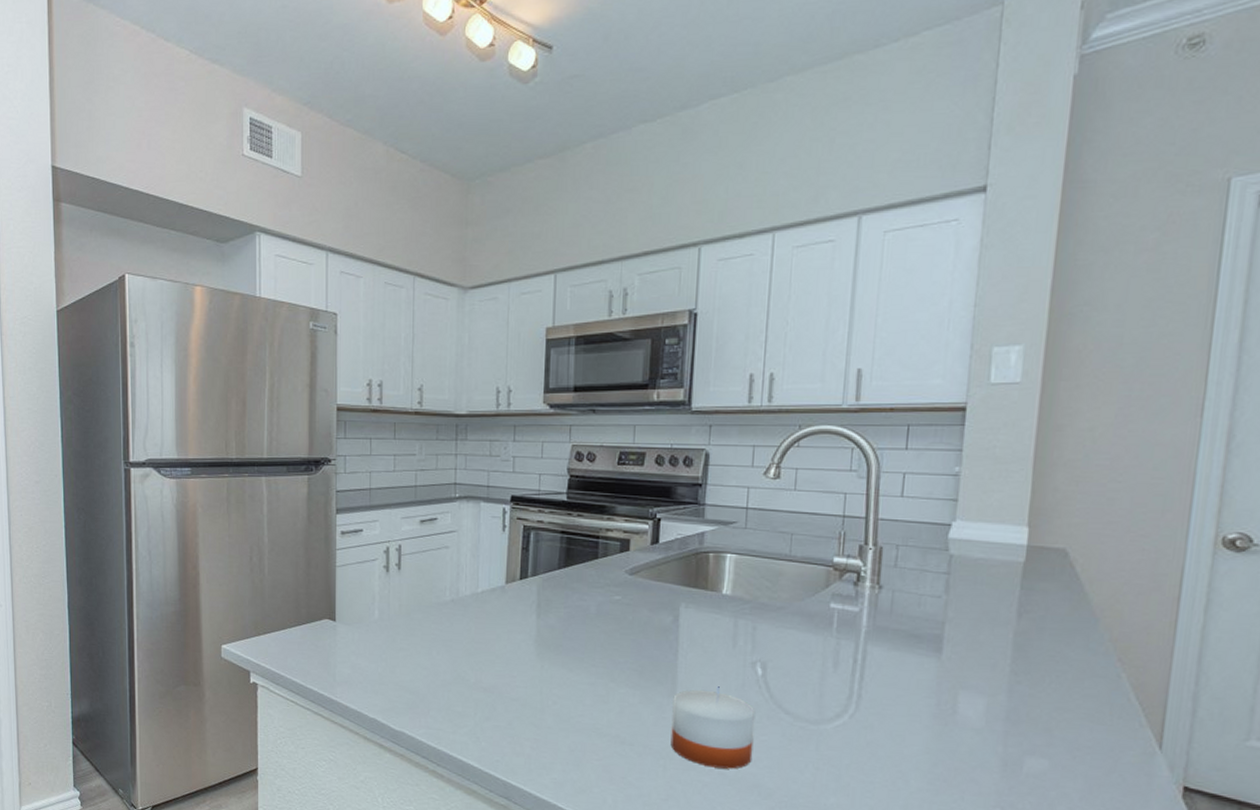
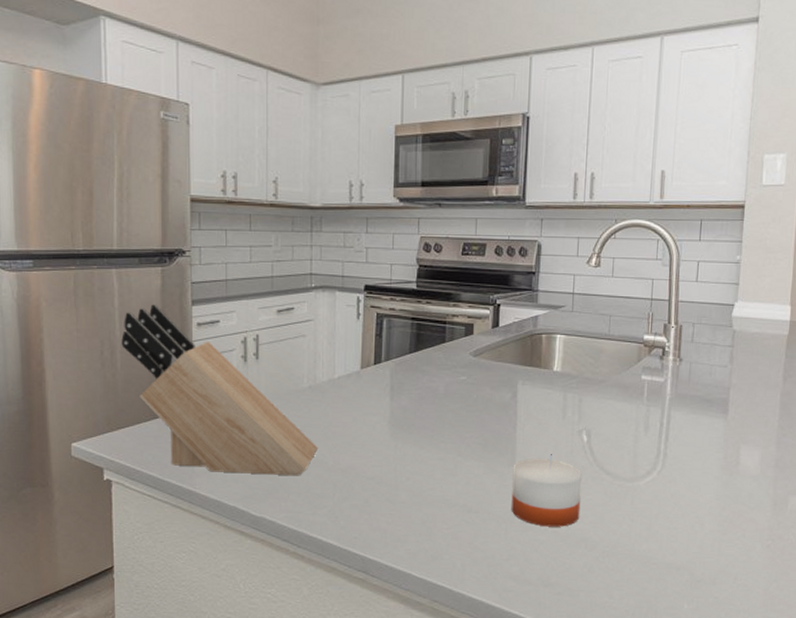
knife block: none [269,512,460,692] -> present [121,304,318,476]

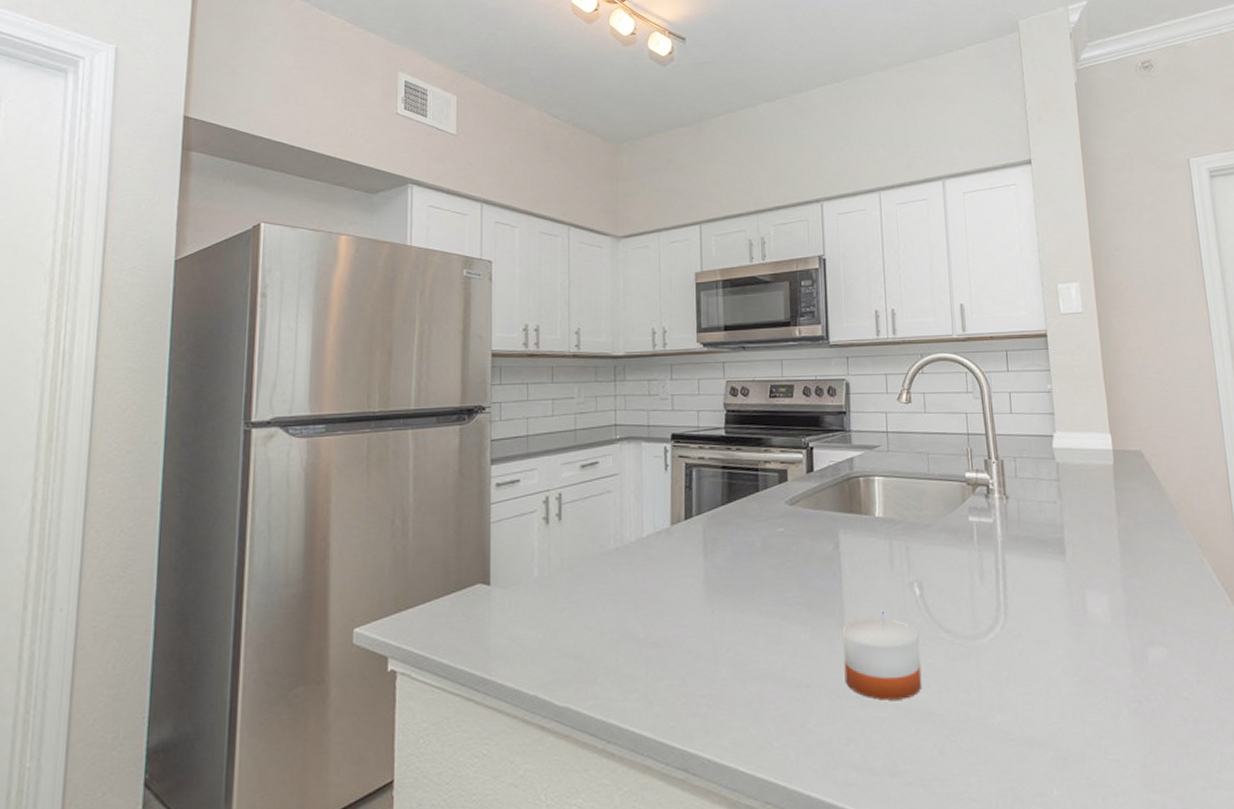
knife block: present [121,304,318,476] -> none [414,465,628,655]

